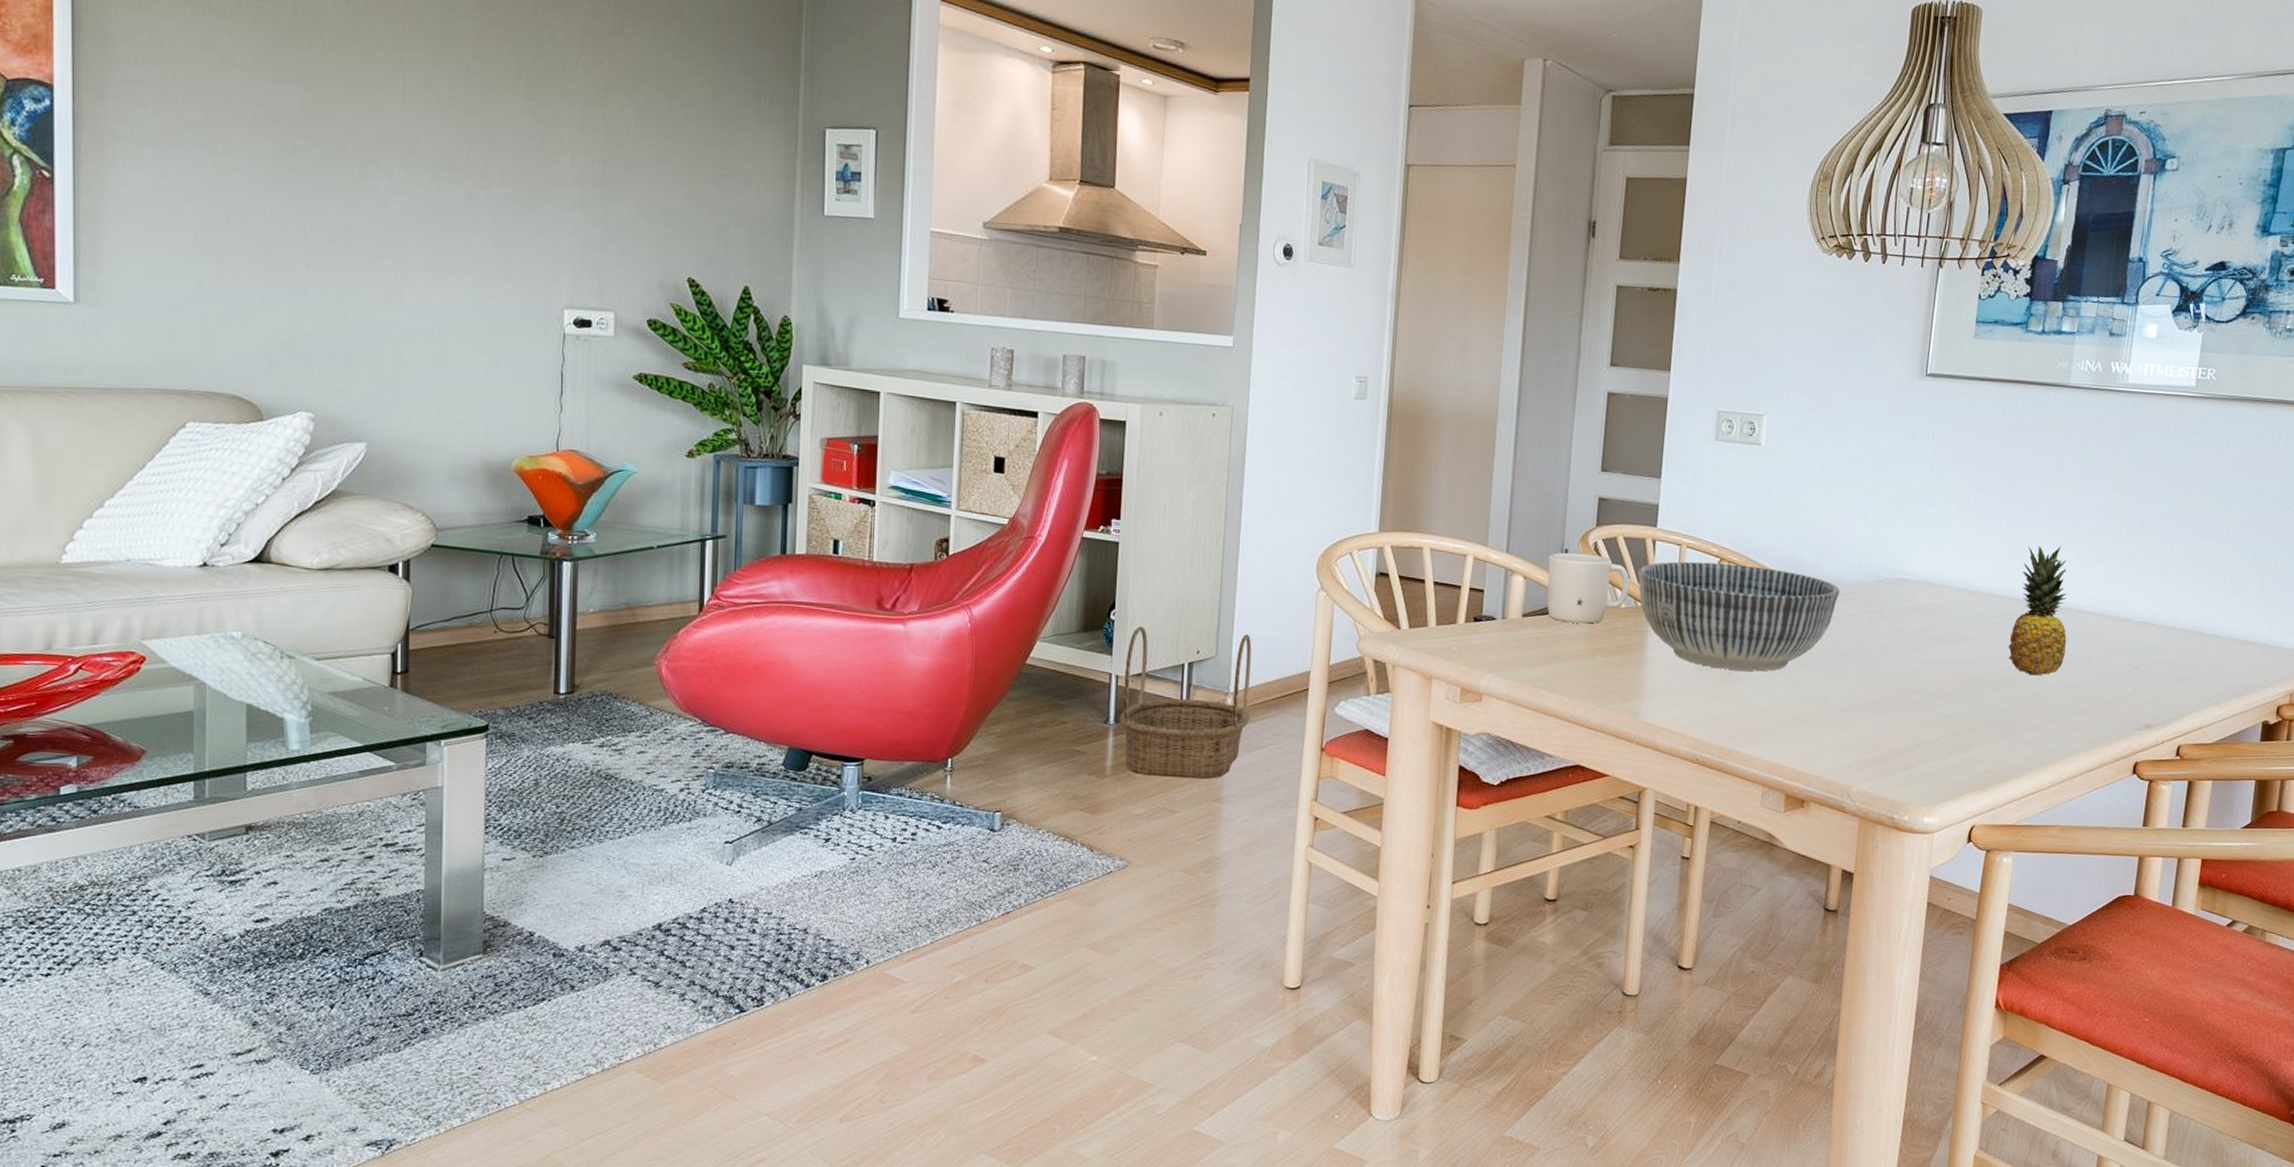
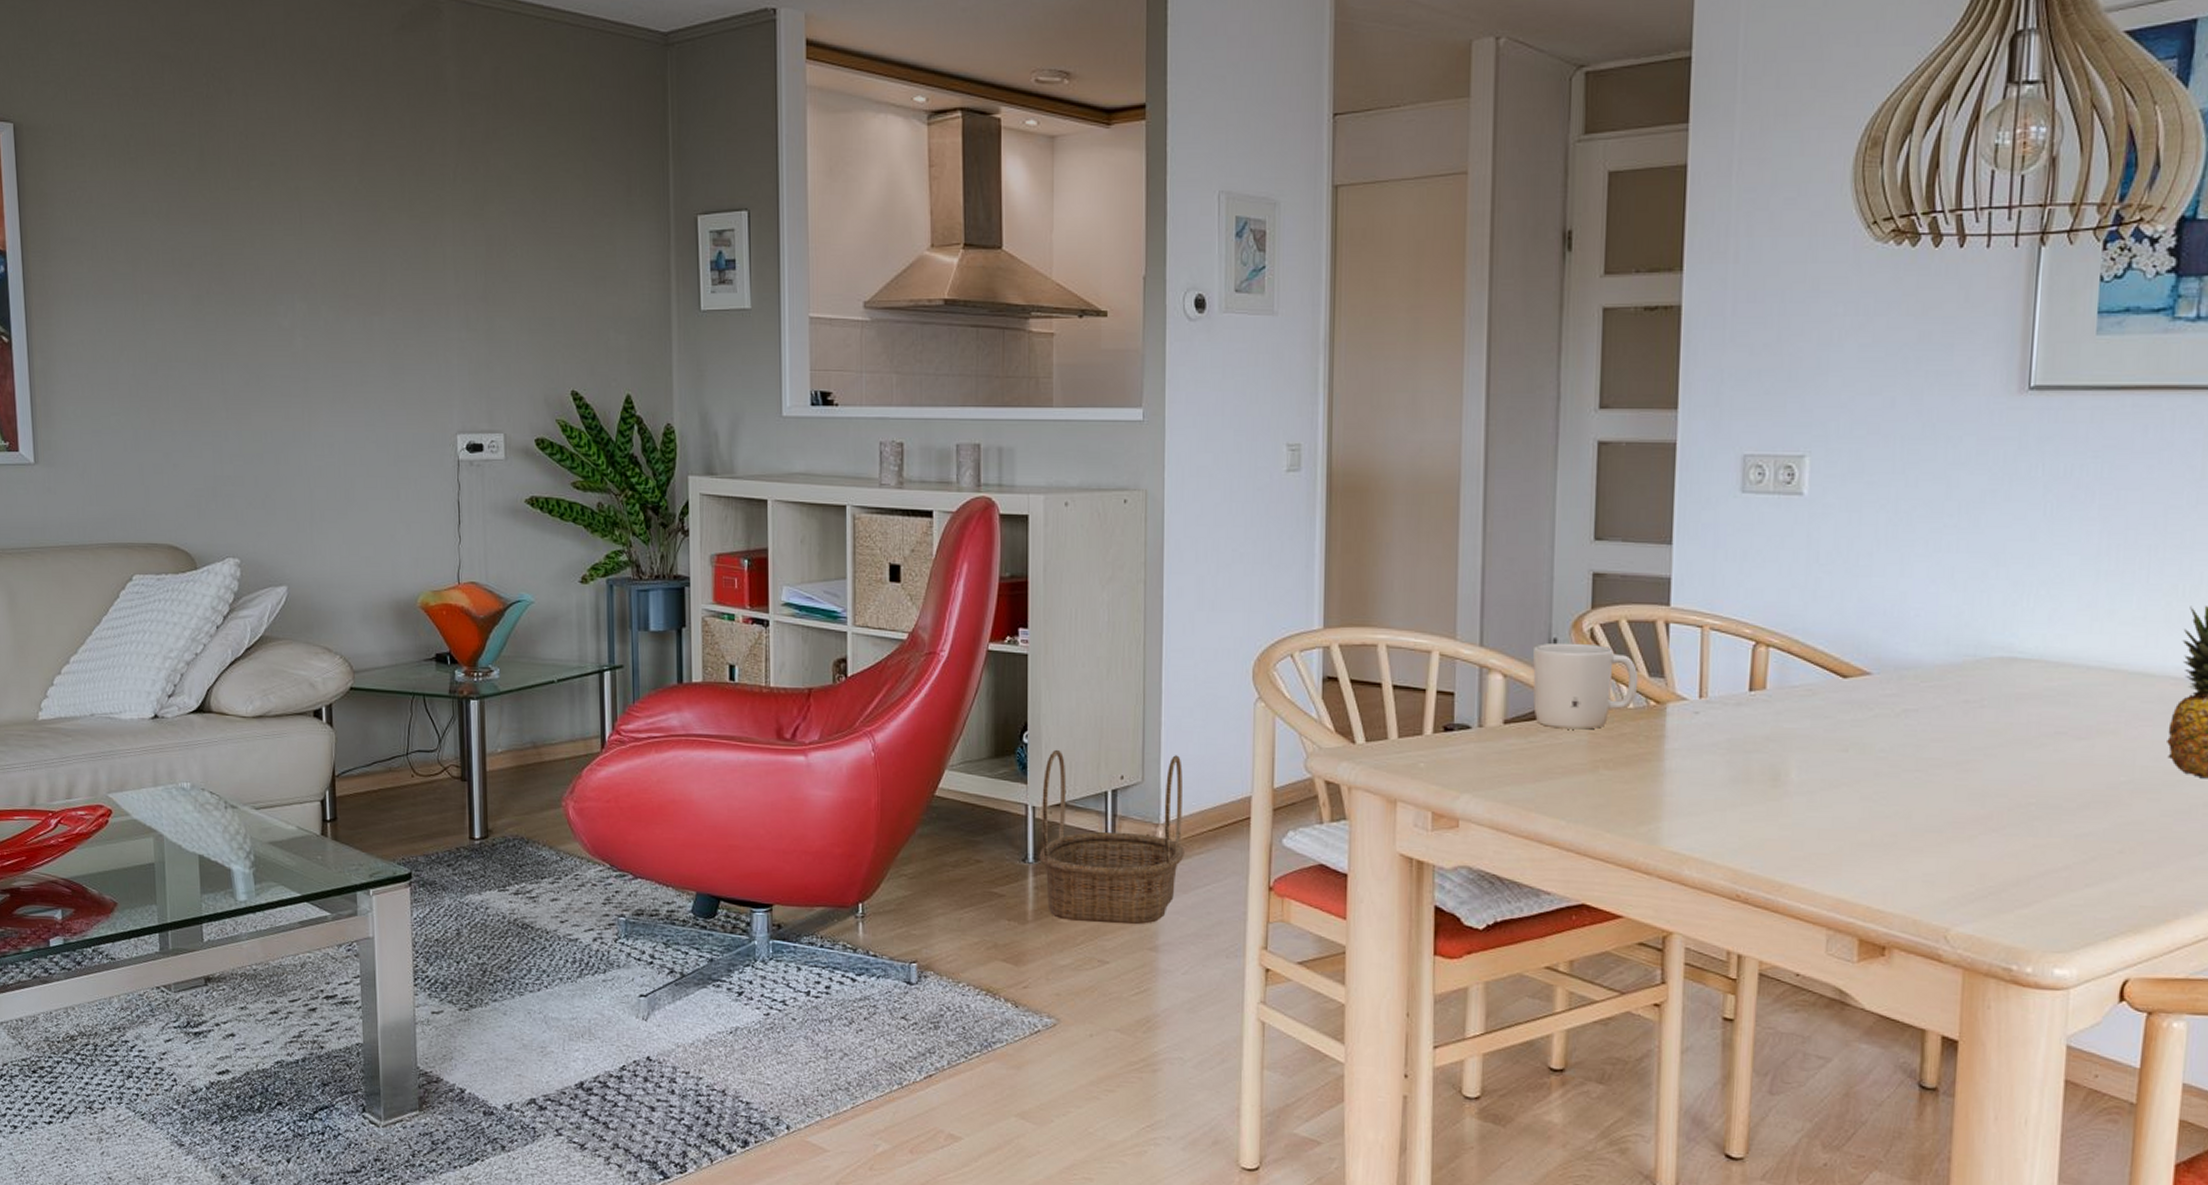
bowl: present [1637,561,1840,672] -> none [1647,647,1921,783]

